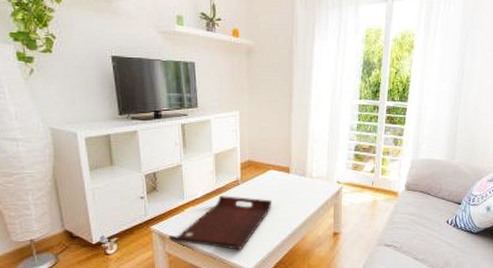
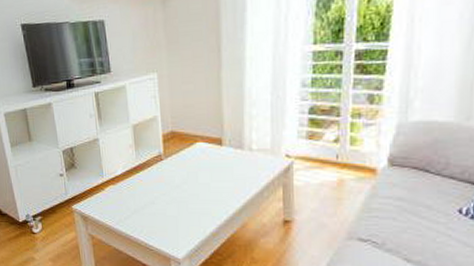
serving tray: present [169,196,272,250] -> none [90,173,203,236]

